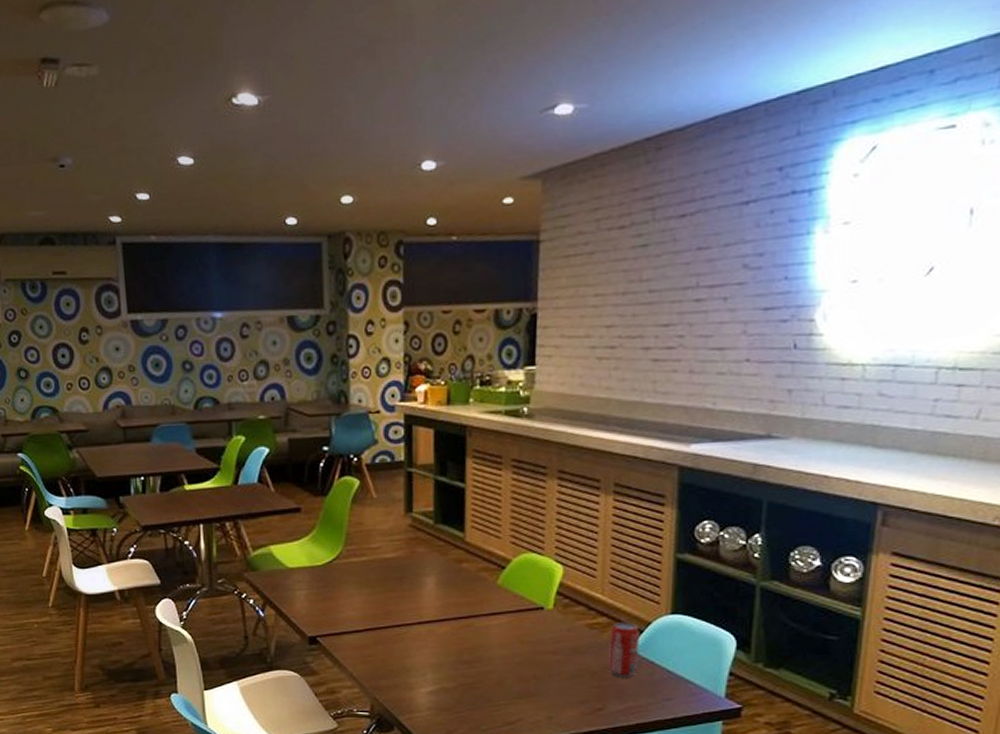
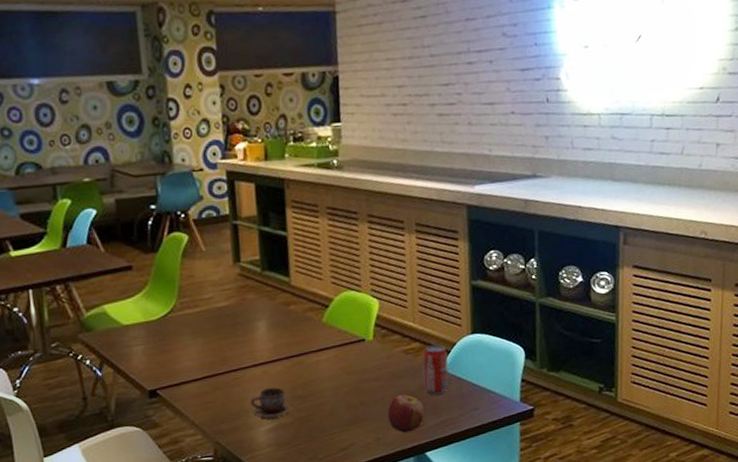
cup: none [412,649,455,681] -> present [250,387,291,419]
apple: none [563,673,606,715] -> present [387,395,425,433]

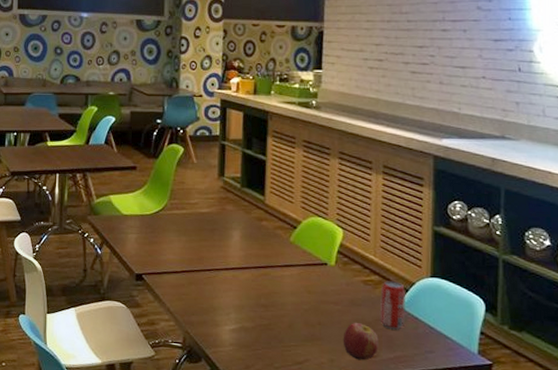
cup: present [250,387,291,419] -> none [219,292,254,320]

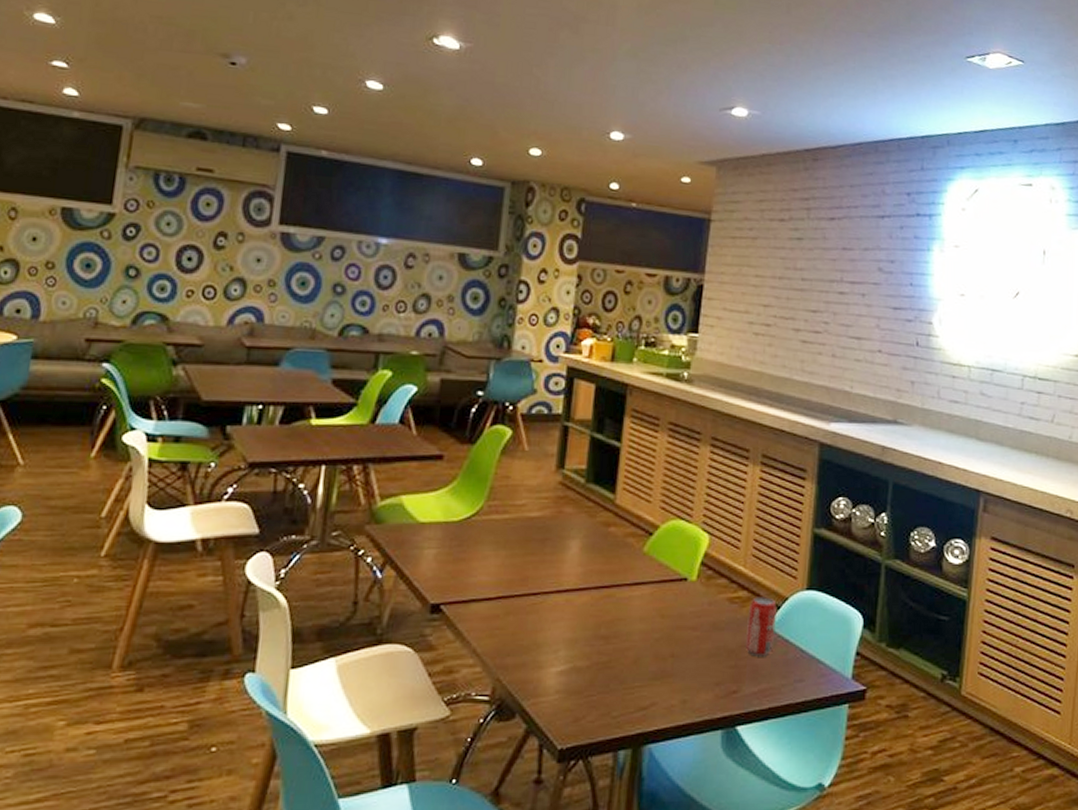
apple: present [343,323,379,361] -> none [699,652,742,698]

